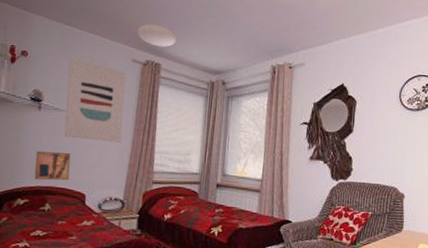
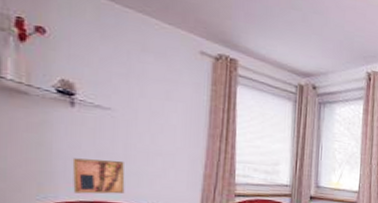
wall art: present [64,58,127,142] -> none [110,42,194,150]
ceiling light: present [137,23,177,47] -> none [204,9,256,41]

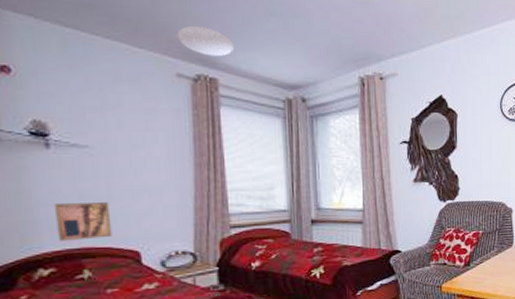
ceiling light: none [204,9,256,41] -> present [176,25,235,57]

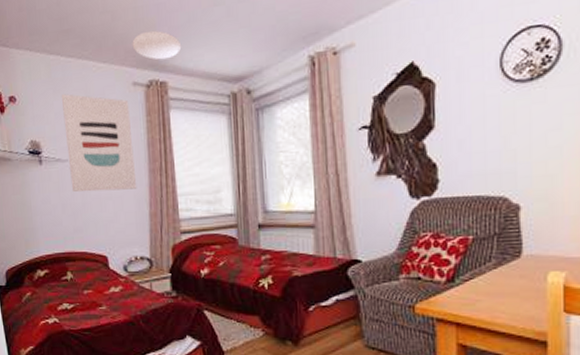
wall art: present [53,201,112,241] -> none [46,209,87,246]
wall art: none [80,73,180,183] -> present [61,94,137,192]

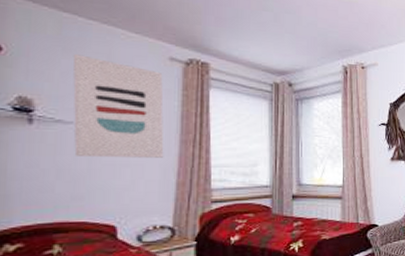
ceiling light: present [132,30,182,60] -> none [173,15,228,44]

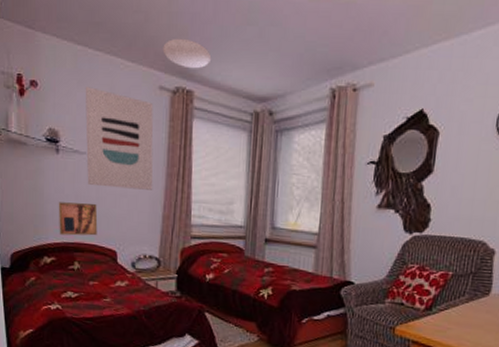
wall art: none [29,176,89,216] -> present [58,202,98,236]
ceiling light: none [173,15,228,44] -> present [162,38,212,69]

